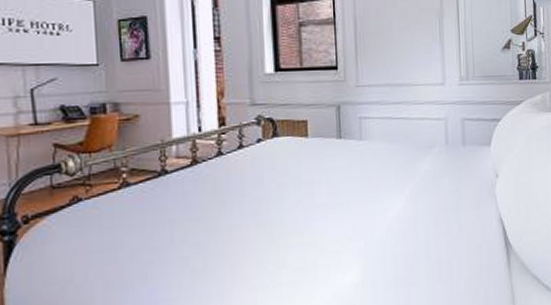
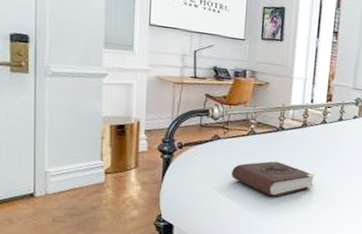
book: none [103,215,220,265] -> present [231,161,316,197]

